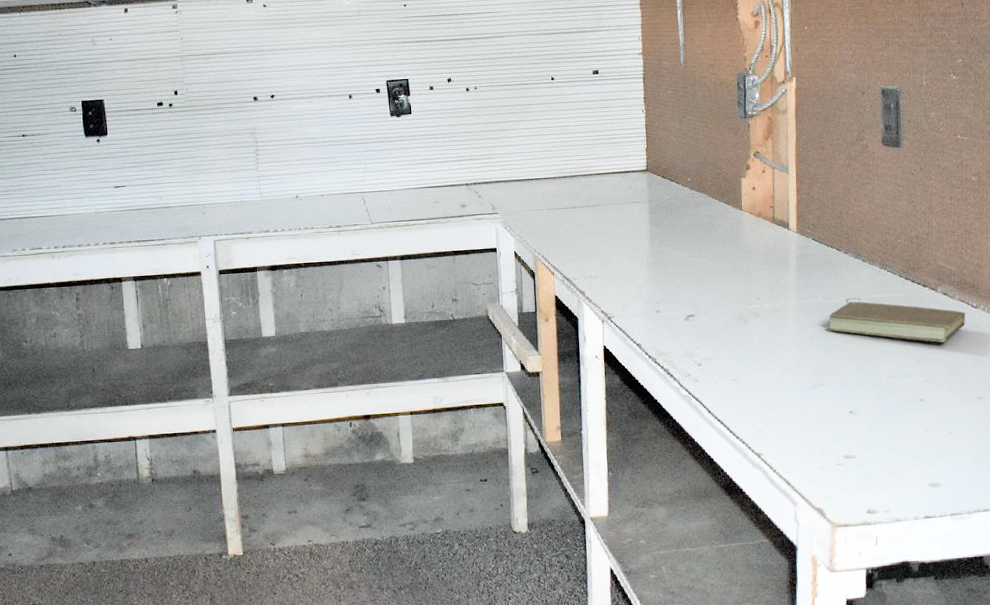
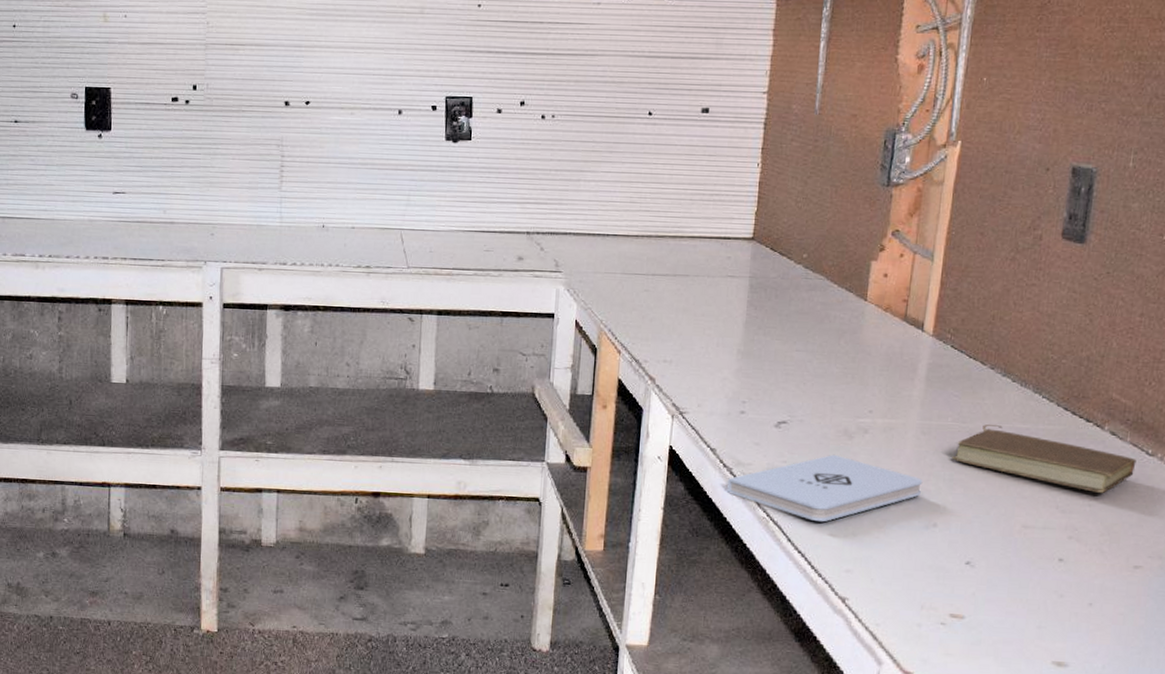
notepad: none [653,336,807,393] -> present [726,454,923,522]

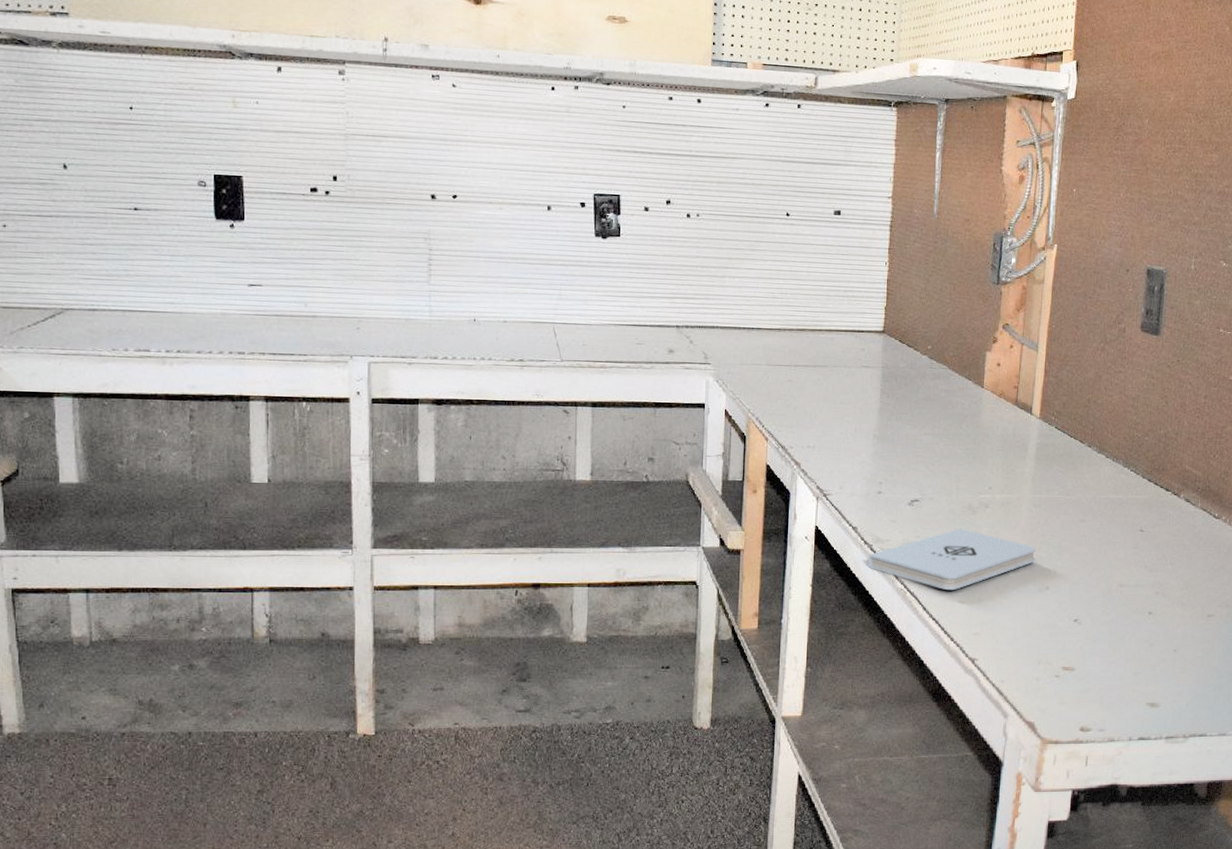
book: present [952,423,1137,493] -> none [1059,495,1206,553]

